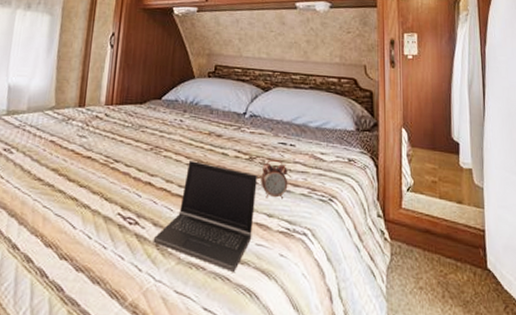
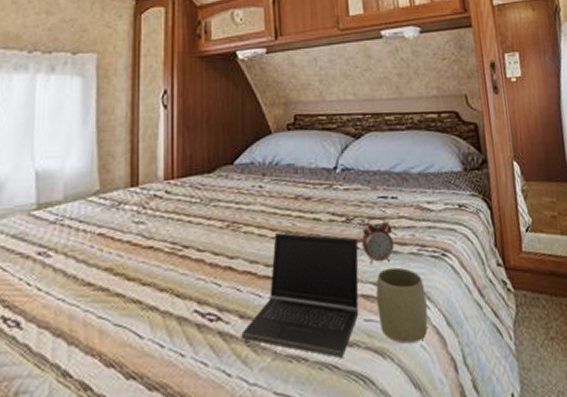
mug: none [268,204,311,270] -> present [376,267,428,344]

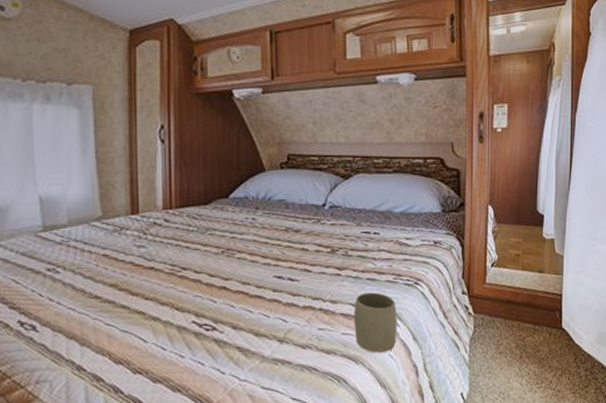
laptop computer: present [241,232,359,358] -> none [234,259,340,362]
alarm clock: present [362,216,394,265] -> none [344,249,373,289]

